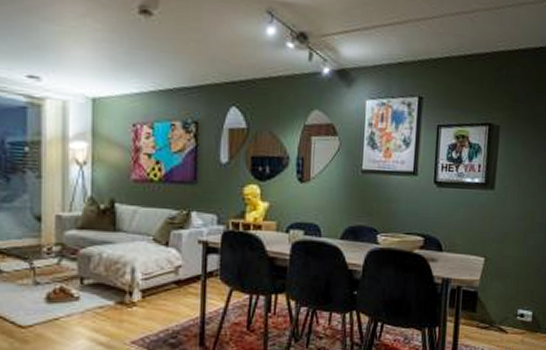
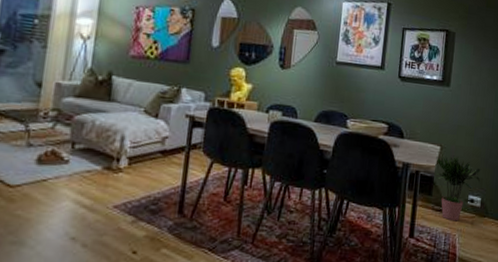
potted plant: none [479,267,533,339] -> present [435,155,482,222]

